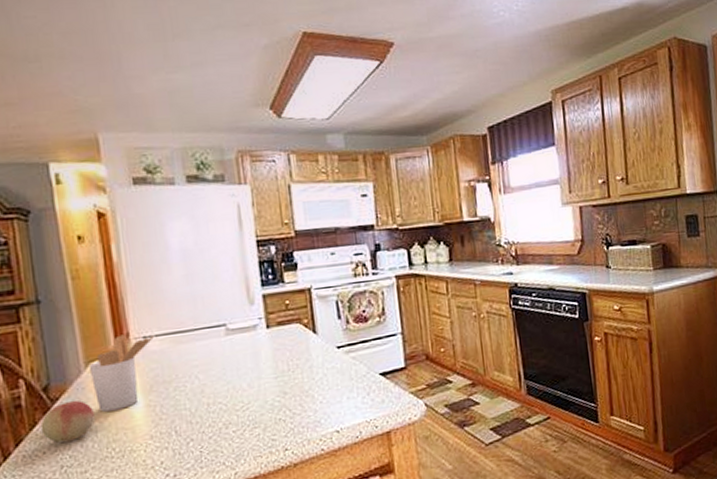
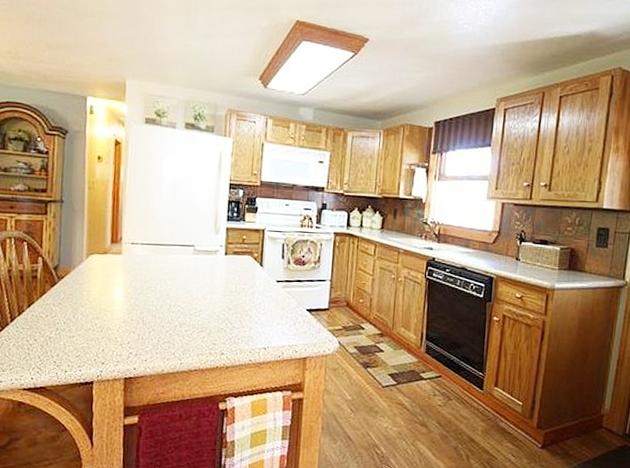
fruit: present [40,400,96,443] -> none [47,281,88,311]
utensil holder: present [88,334,154,412] -> none [89,238,139,295]

